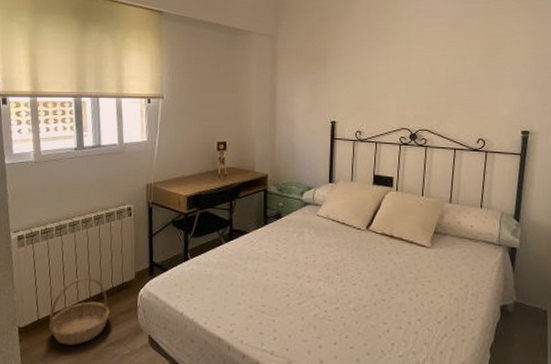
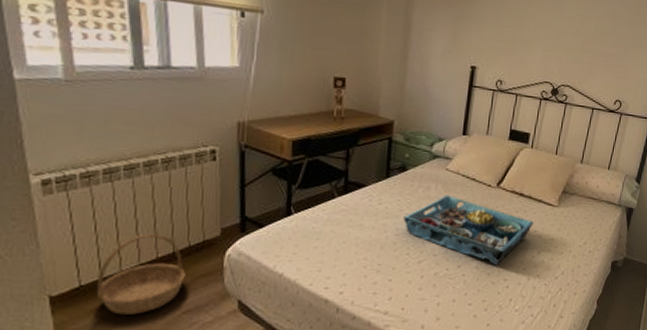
serving tray: none [282,239,408,309] -> present [403,195,534,266]

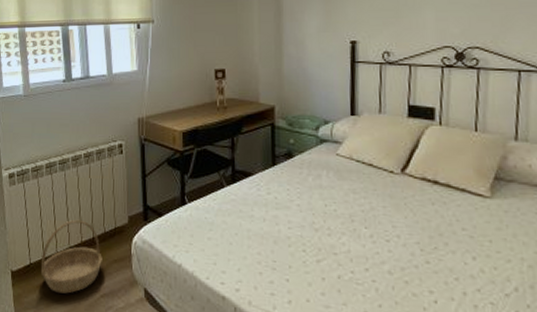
serving tray: present [403,195,534,266] -> none [295,183,460,272]

